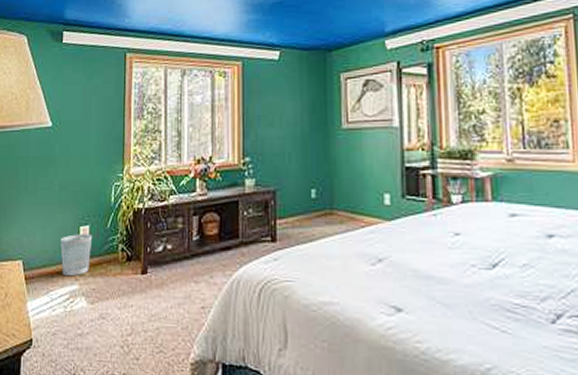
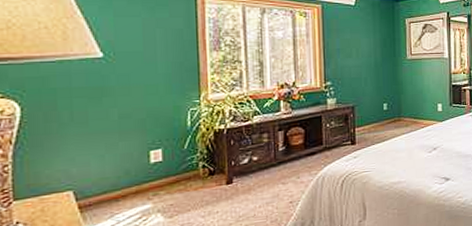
wastebasket: present [60,234,93,277] -> none [125,157,167,198]

